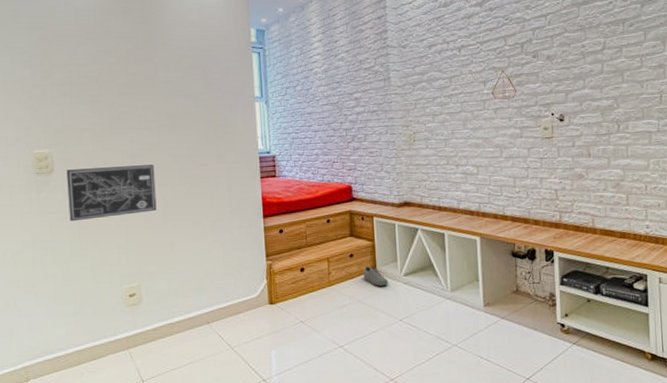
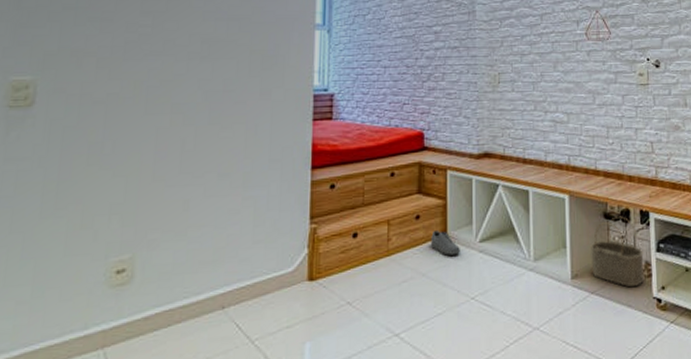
wall art: present [66,164,157,222] -> none [46,100,176,171]
wicker basket: none [500,254,549,314] -> present [591,216,644,288]

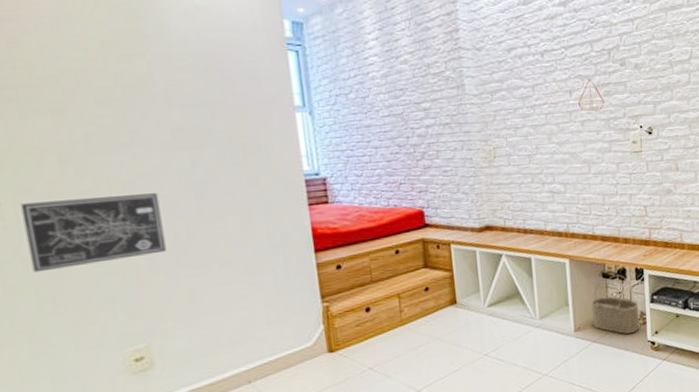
wall art: none [46,100,176,171] -> present [21,193,167,273]
shoe: present [431,229,460,256] -> none [441,299,470,321]

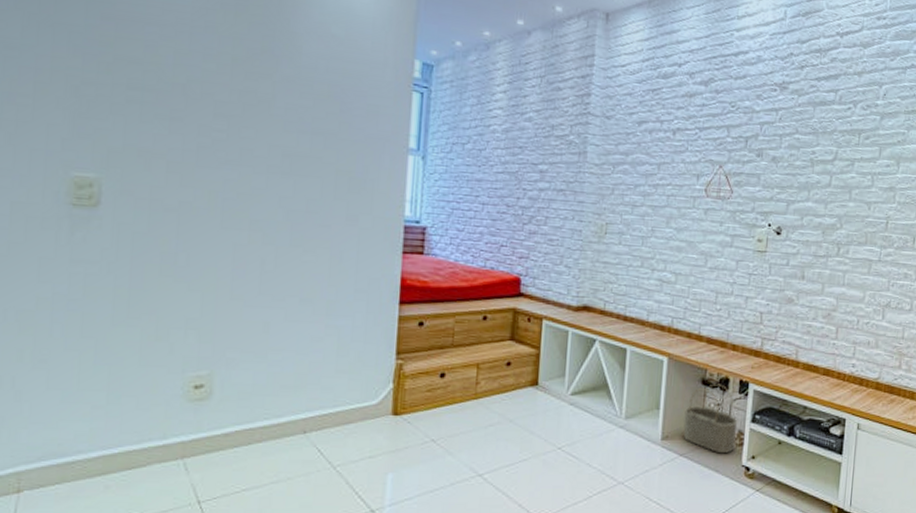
wall art: present [21,193,167,273] -> none [116,206,255,279]

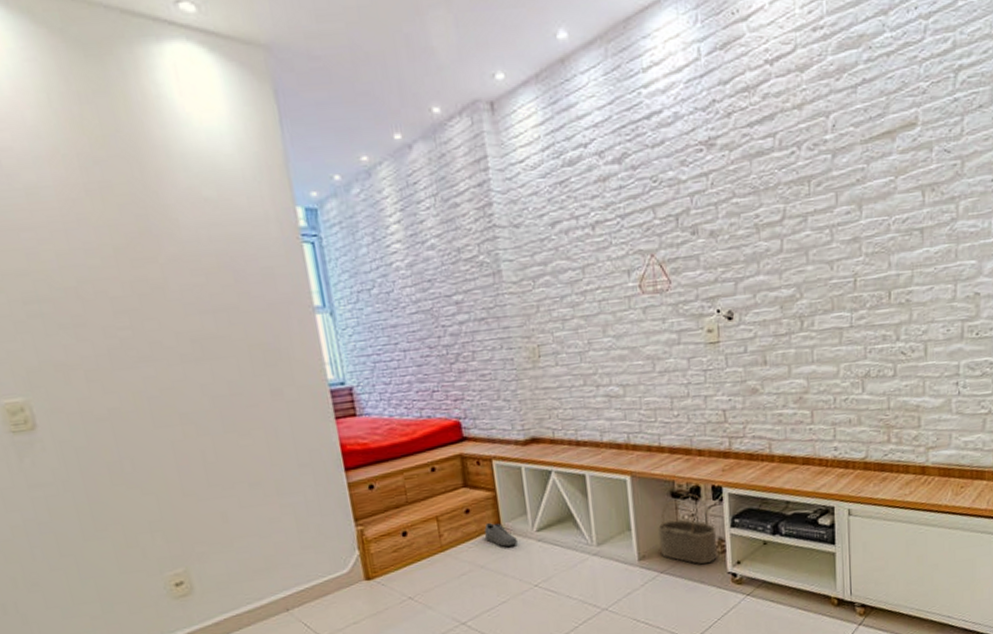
shoe: none [521,378,550,405] -> present [484,522,517,547]

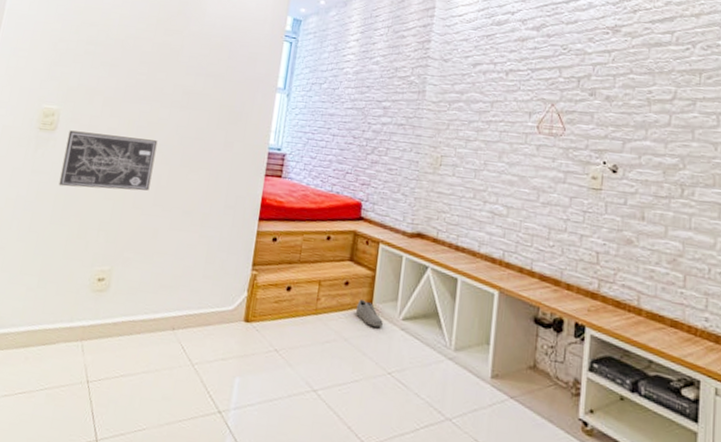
wall art: none [55,409,196,495] -> present [58,130,158,191]
wicker basket: present [658,493,717,565] -> none [514,323,574,403]

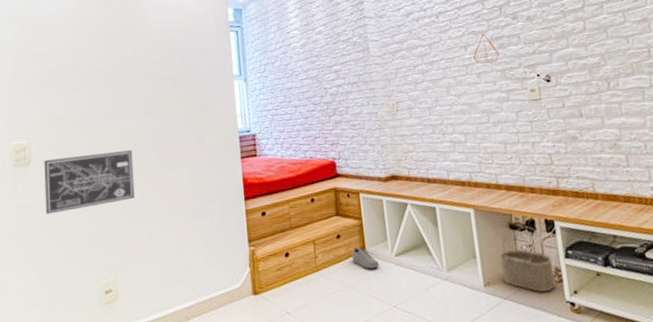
wicker basket: none [514,323,574,403] -> present [499,226,555,293]

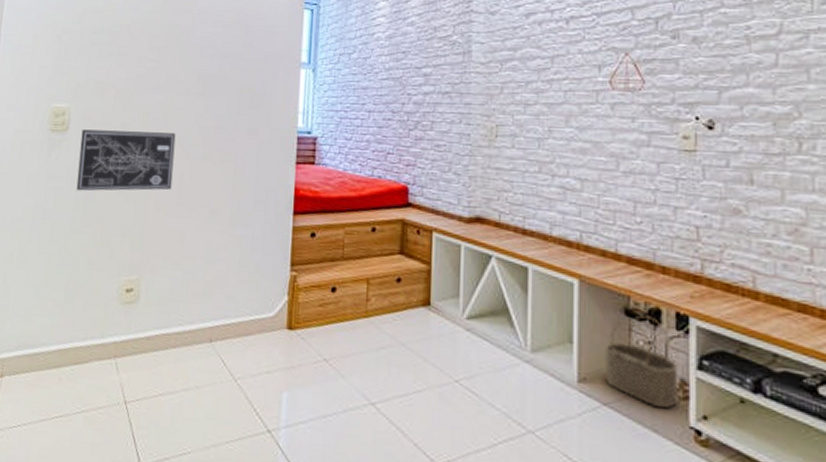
shoe: present [352,246,379,269] -> none [412,297,444,329]

